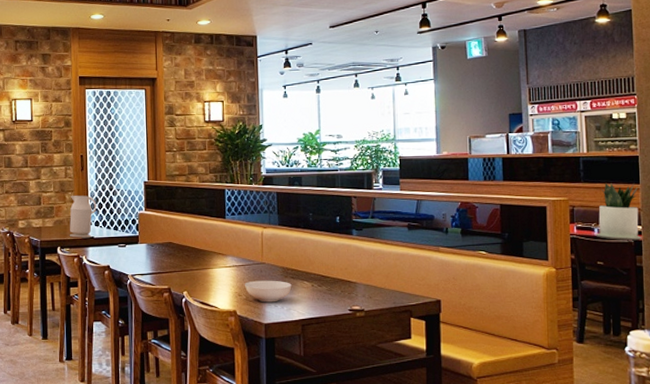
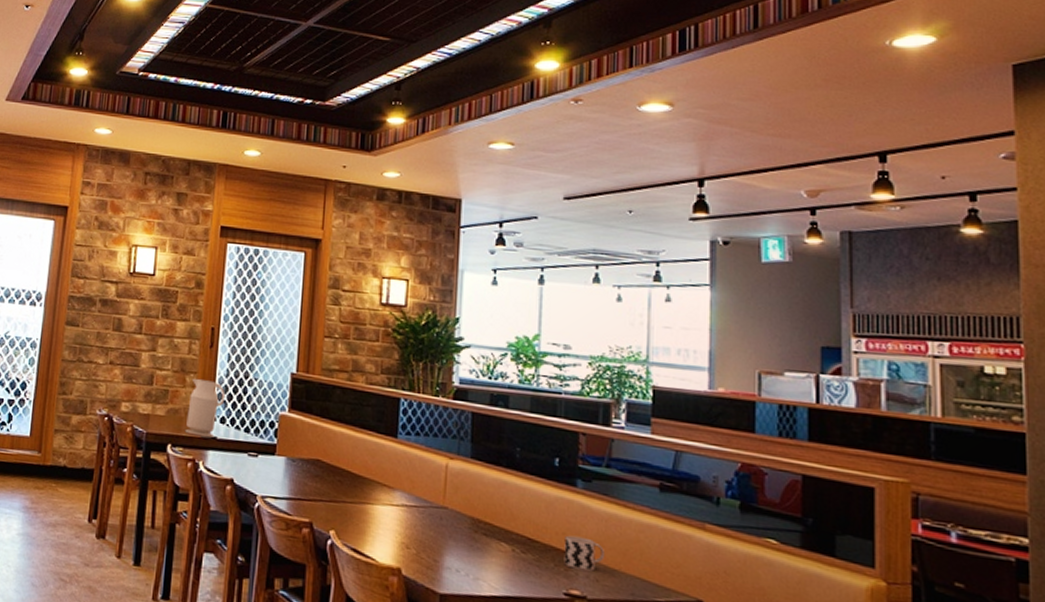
bowl: present [244,280,292,303] -> none [415,530,483,566]
cup: none [347,269,375,292] -> present [564,535,606,571]
planter: present [595,183,643,241] -> none [952,466,1031,561]

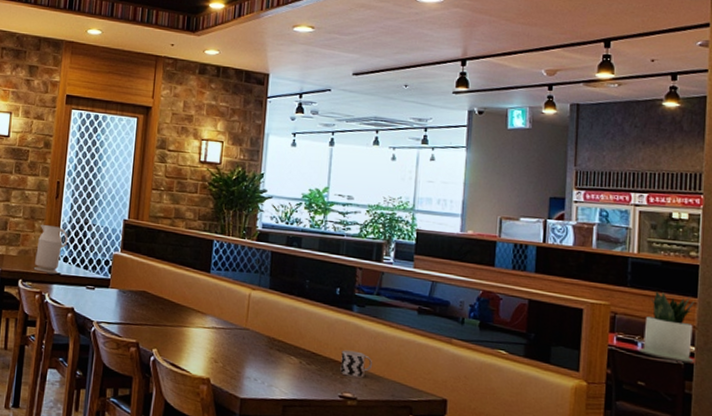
planter: none [952,466,1031,561] -> present [638,292,696,364]

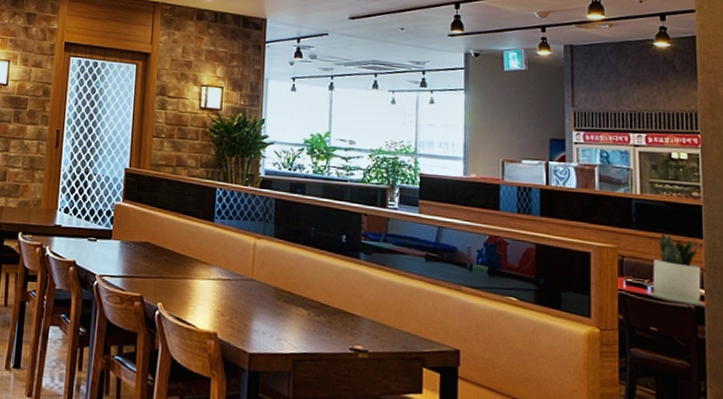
water jug: present [33,224,68,275] -> none [33,174,69,227]
cup: present [340,349,373,378] -> none [350,299,383,329]

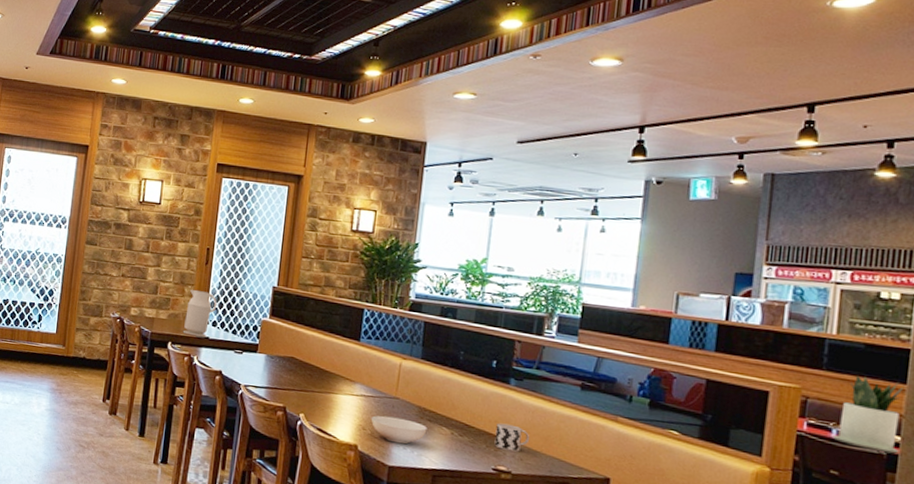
water jug: none [33,174,69,227] -> present [182,289,217,339]
bowl: none [229,299,285,329] -> present [371,415,427,444]
cup: none [350,299,383,329] -> present [494,423,530,452]

